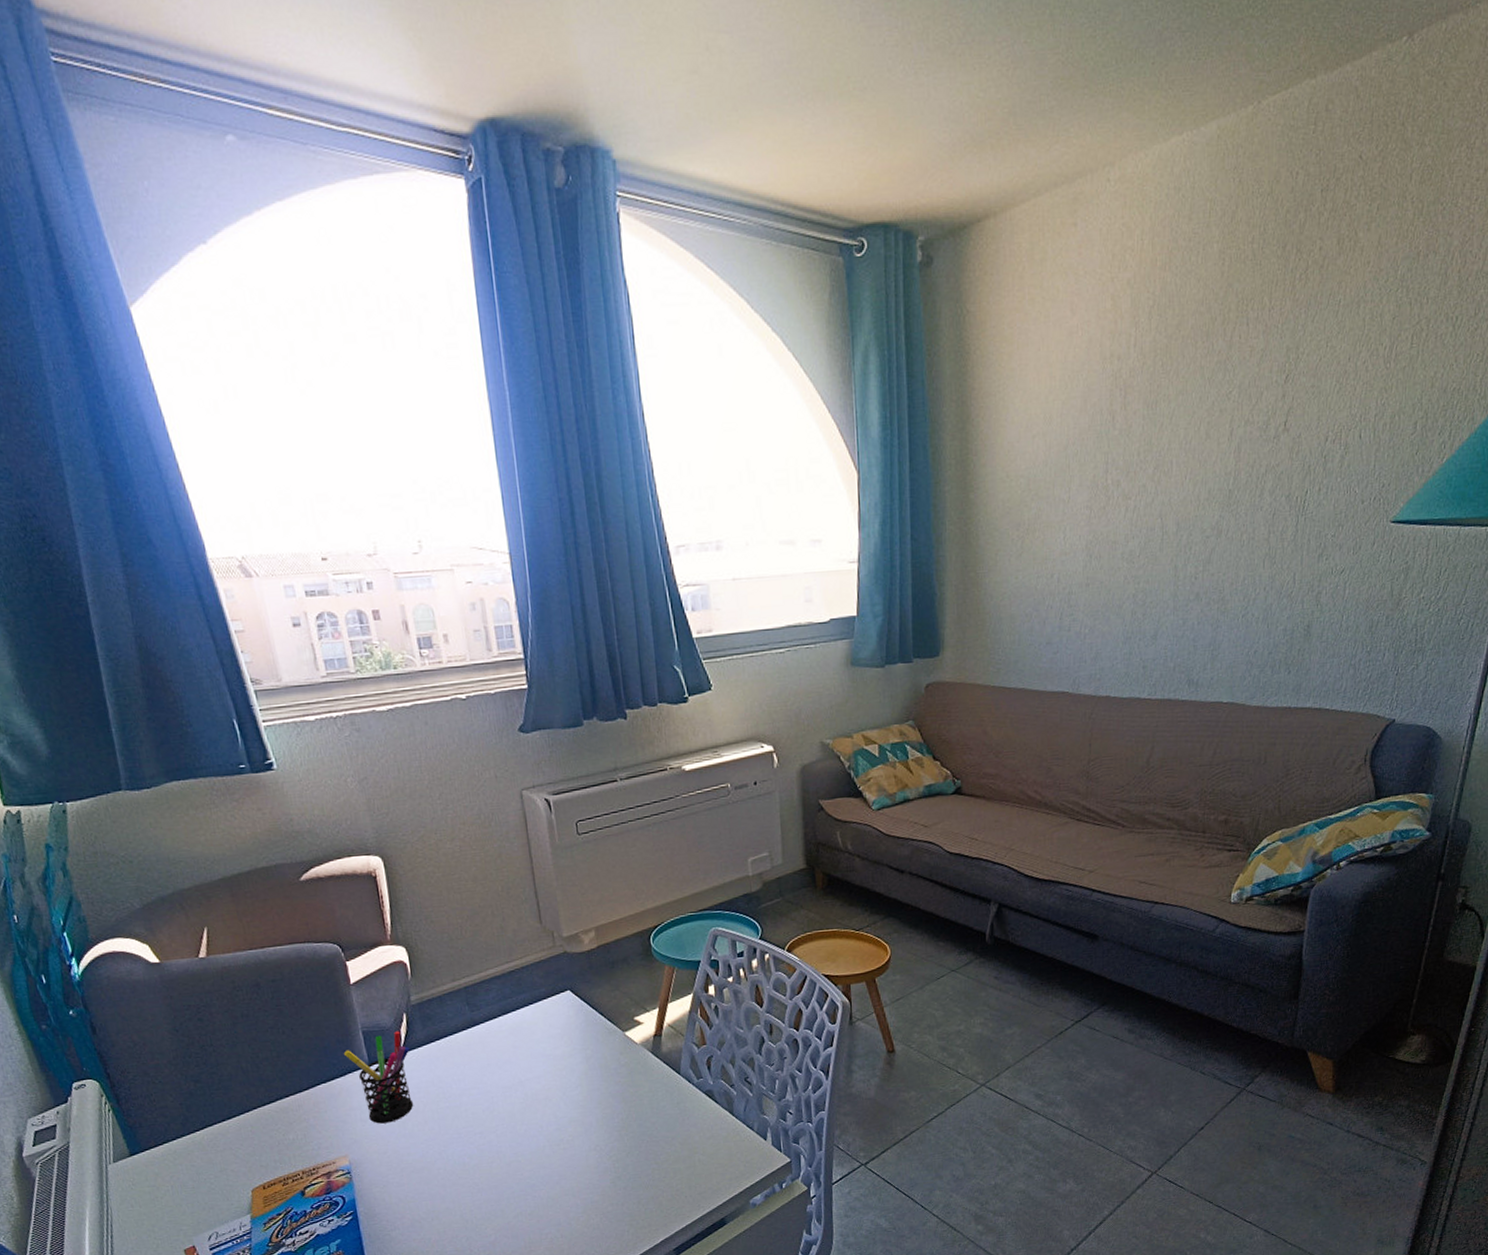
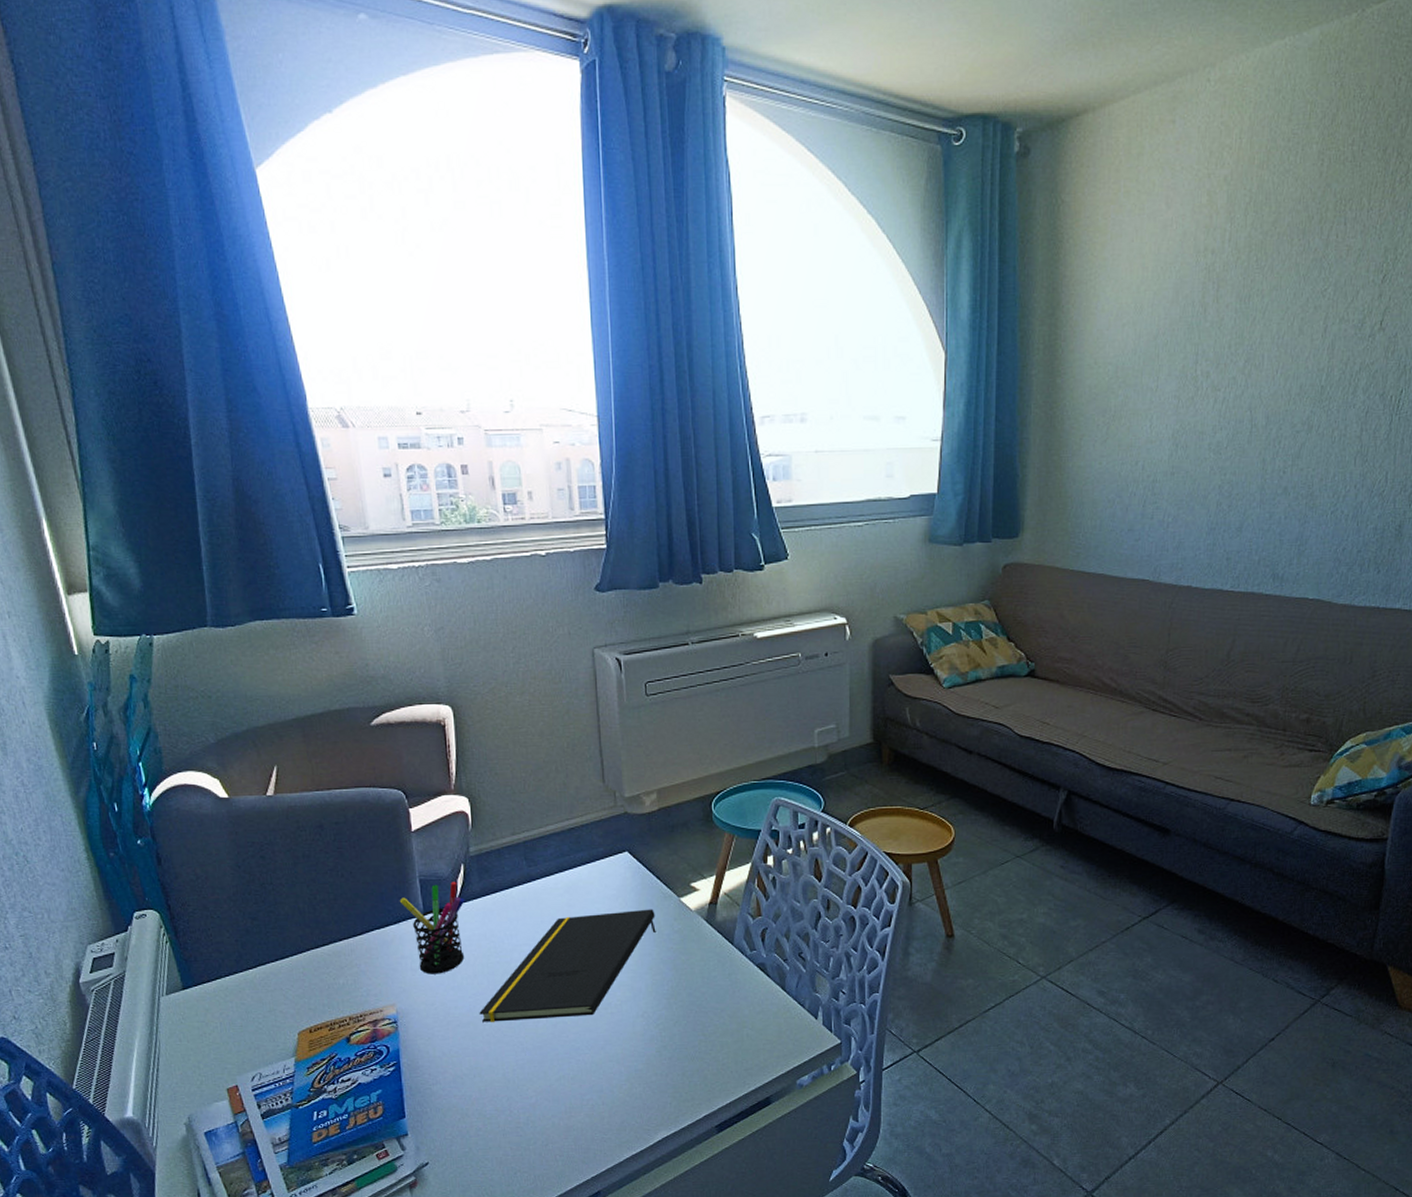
notepad: none [432,1045,603,1167] -> present [479,909,656,1022]

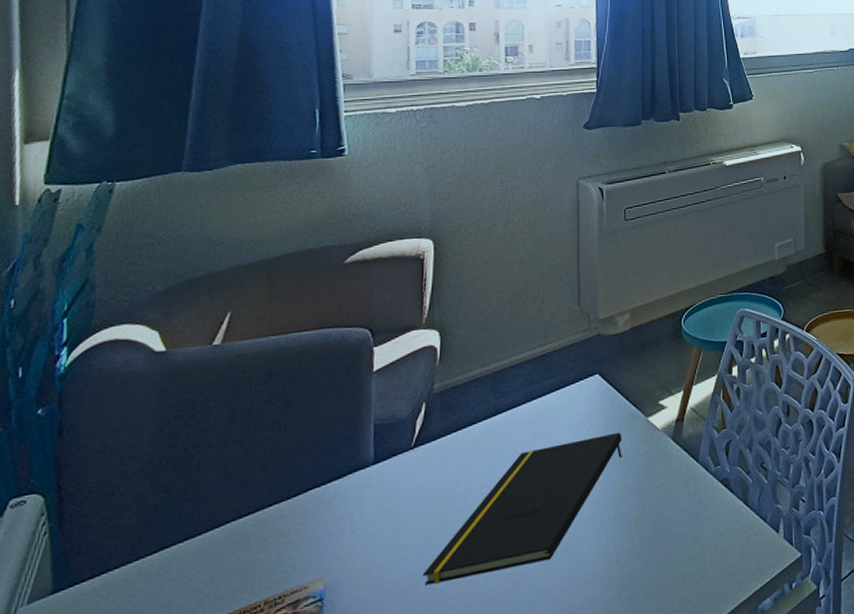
pen holder: present [399,881,465,974] -> none [347,423,423,535]

